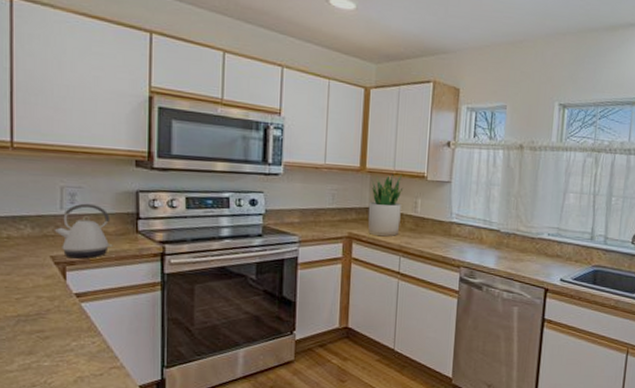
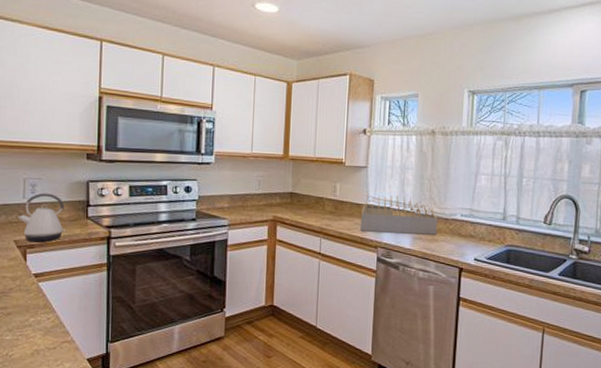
planter: present [367,174,404,237] -> none [290,160,324,220]
architectural model: none [443,208,525,255] -> present [361,192,439,235]

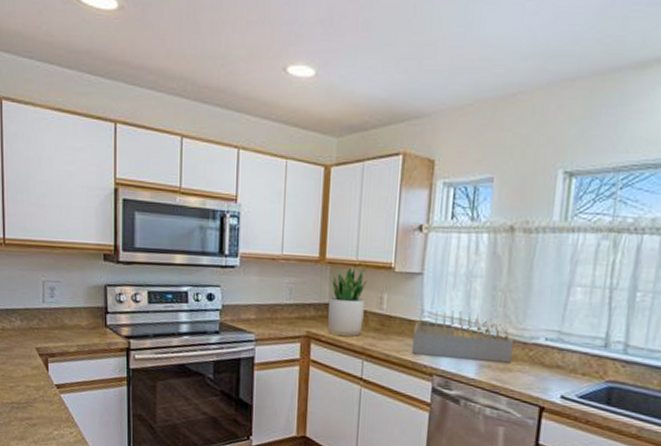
kettle: present [17,193,67,243] -> none [38,297,86,352]
planter: none [290,160,324,220] -> present [327,264,368,337]

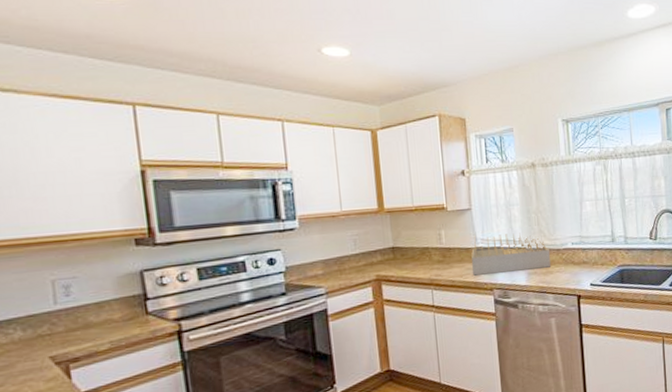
planter: present [327,264,368,337] -> none [391,209,428,274]

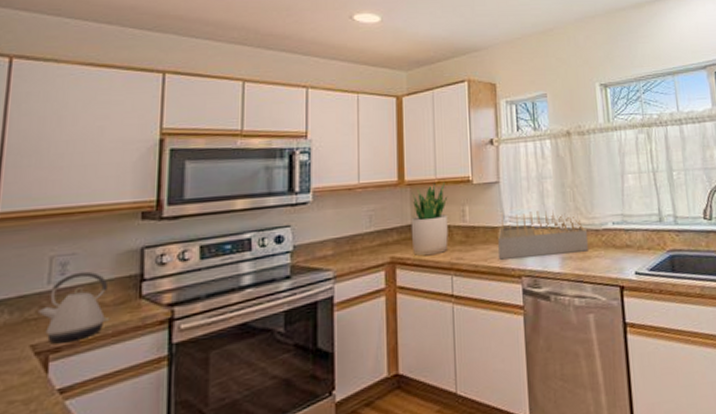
kettle: none [50,292,122,355] -> present [37,271,111,344]
planter: none [391,209,428,274] -> present [411,181,448,257]

